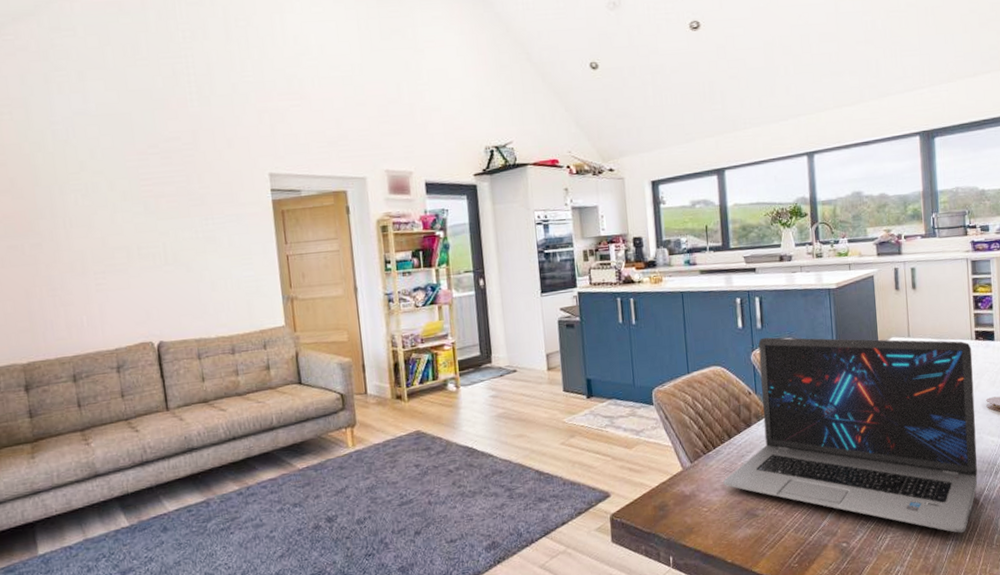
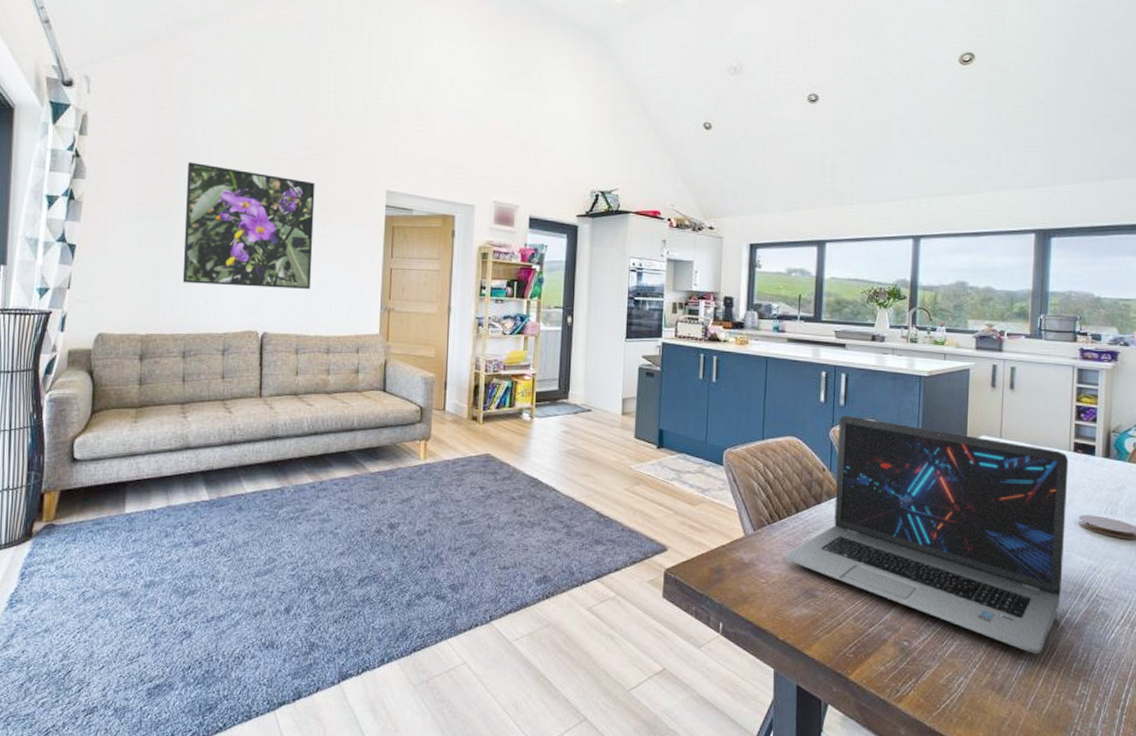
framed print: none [42,169,203,302] -> present [182,162,315,289]

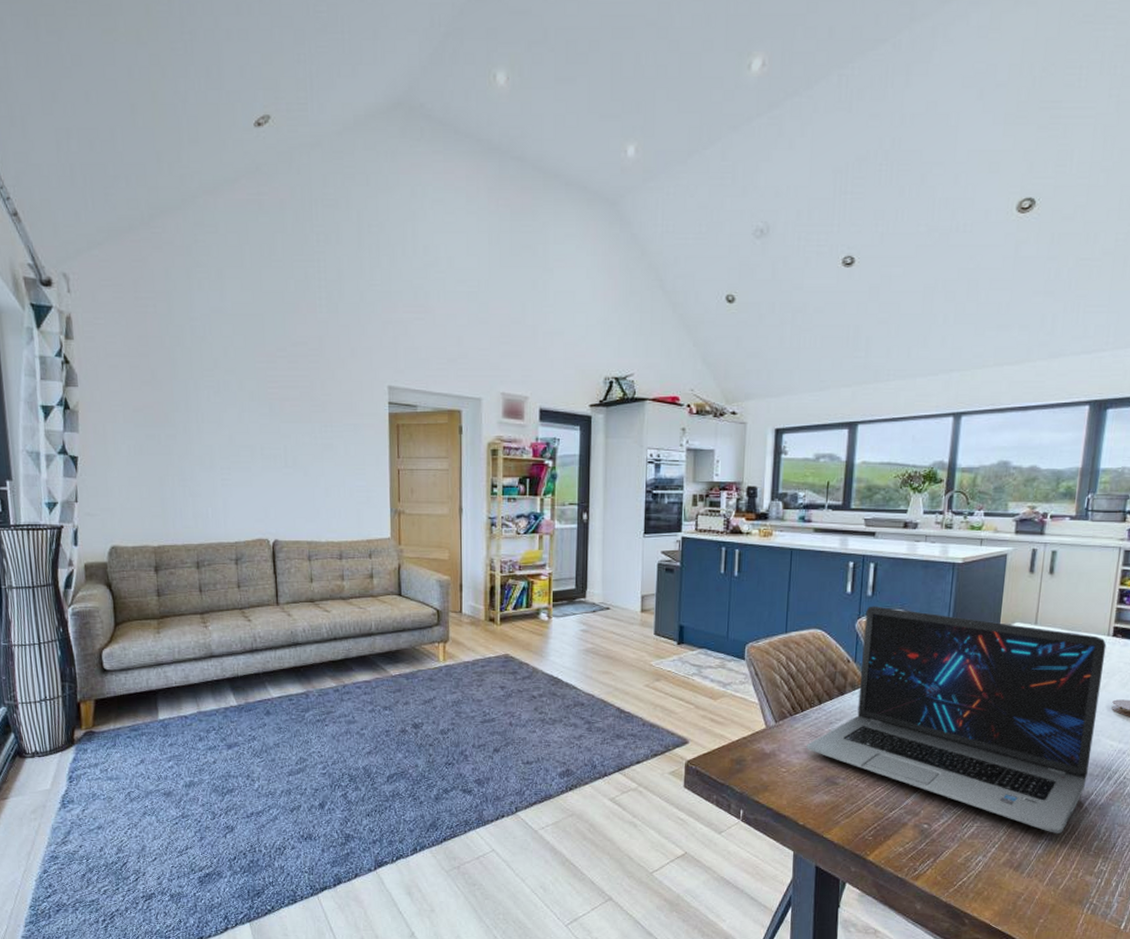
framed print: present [182,162,315,289] -> none [180,363,318,494]

